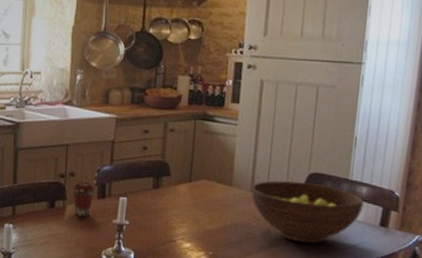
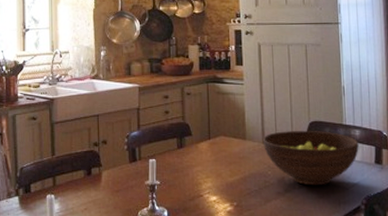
coffee cup: present [72,181,95,217] -> none [105,147,126,181]

